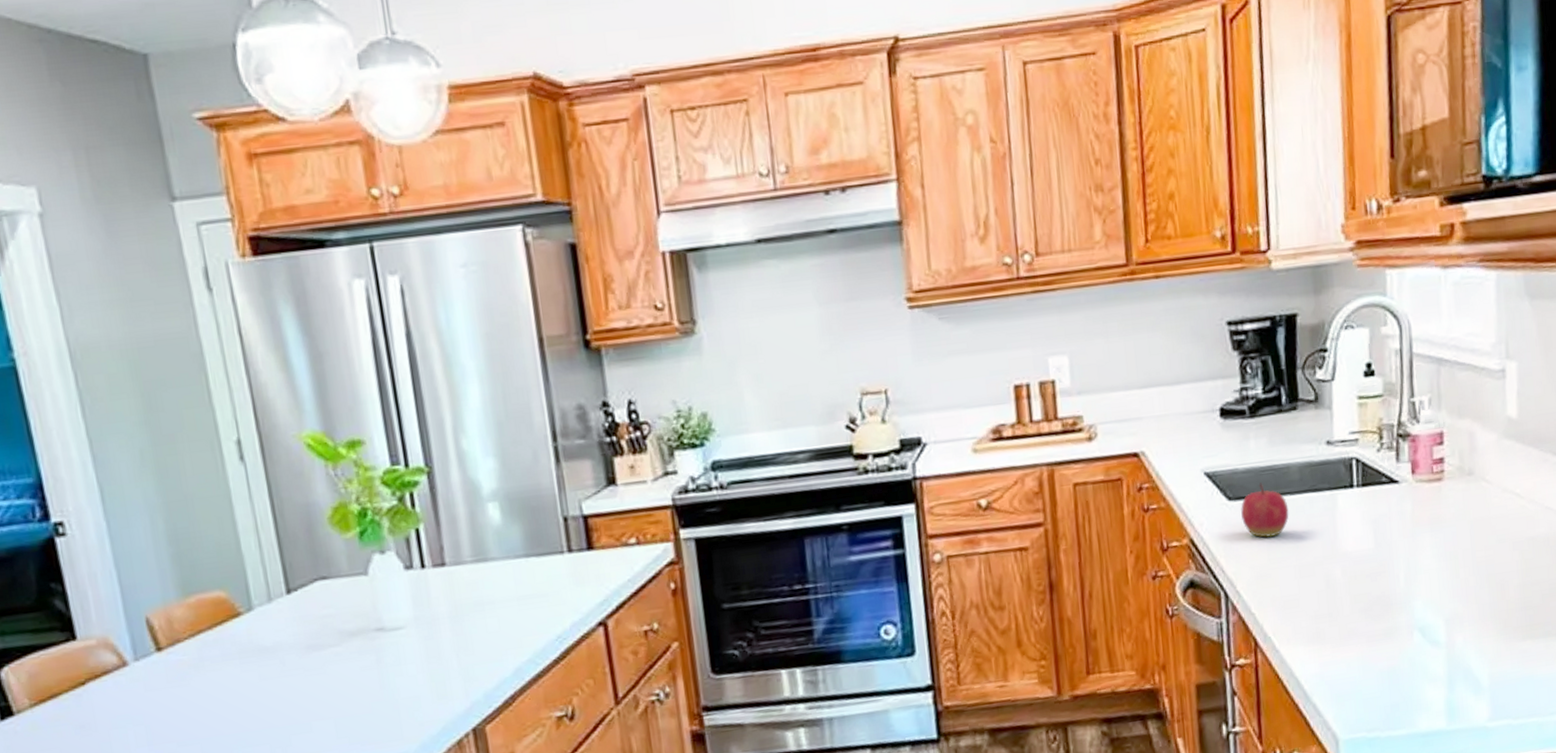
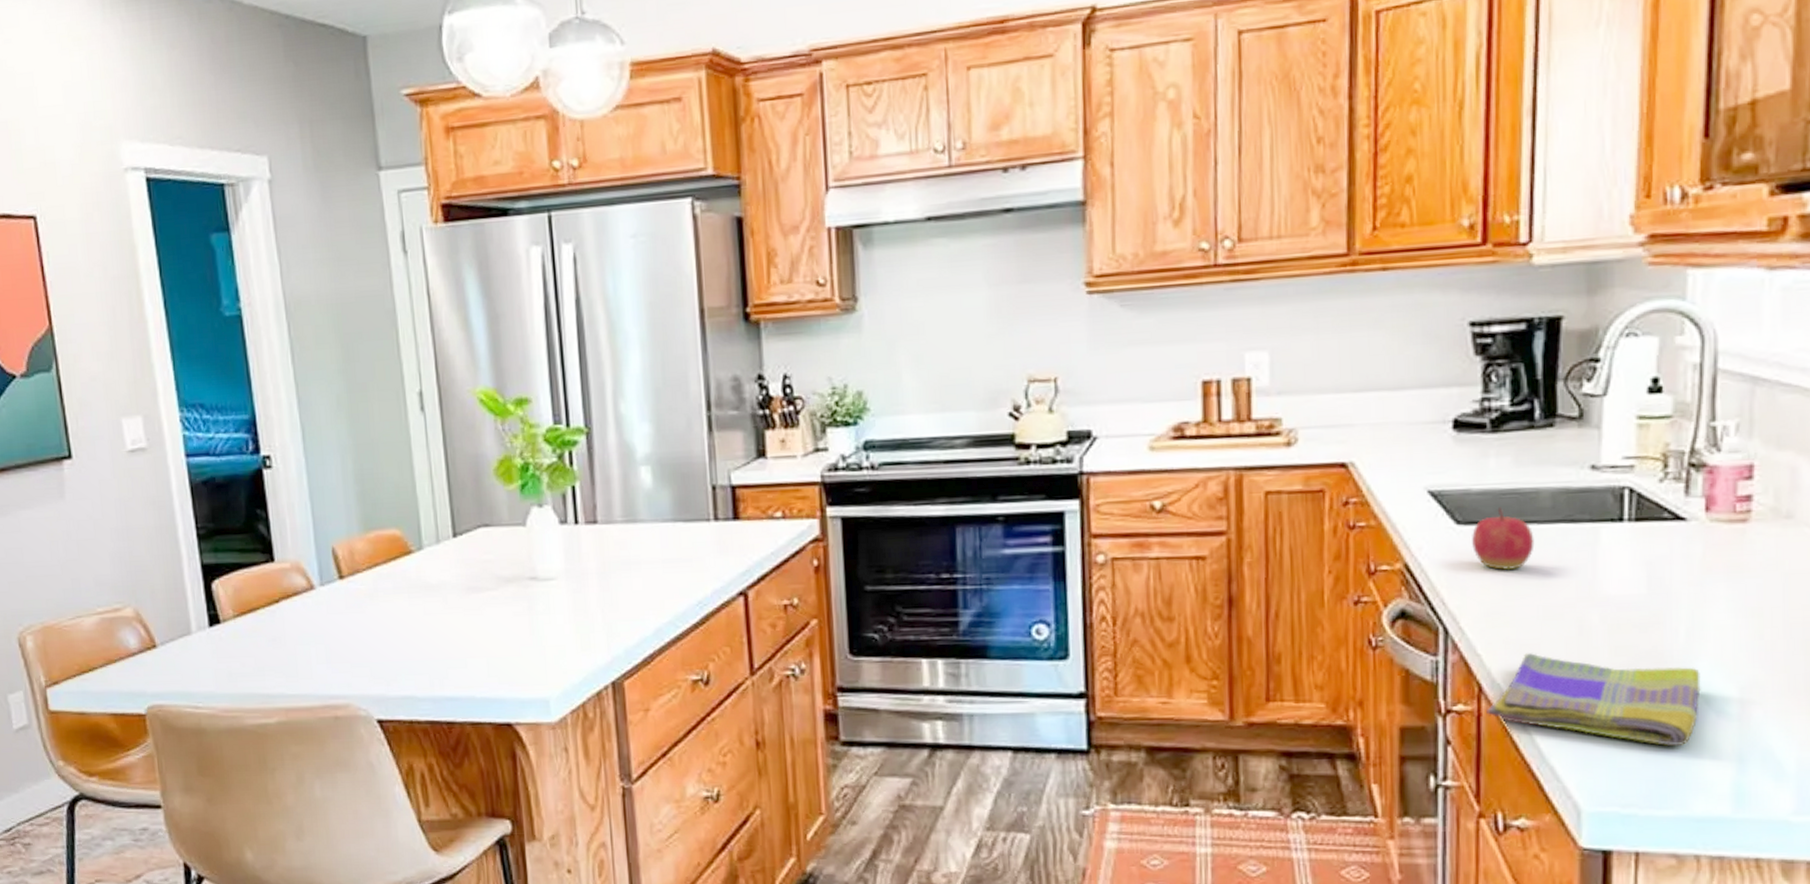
dish towel: none [1262,606,1418,676] -> present [1487,653,1701,746]

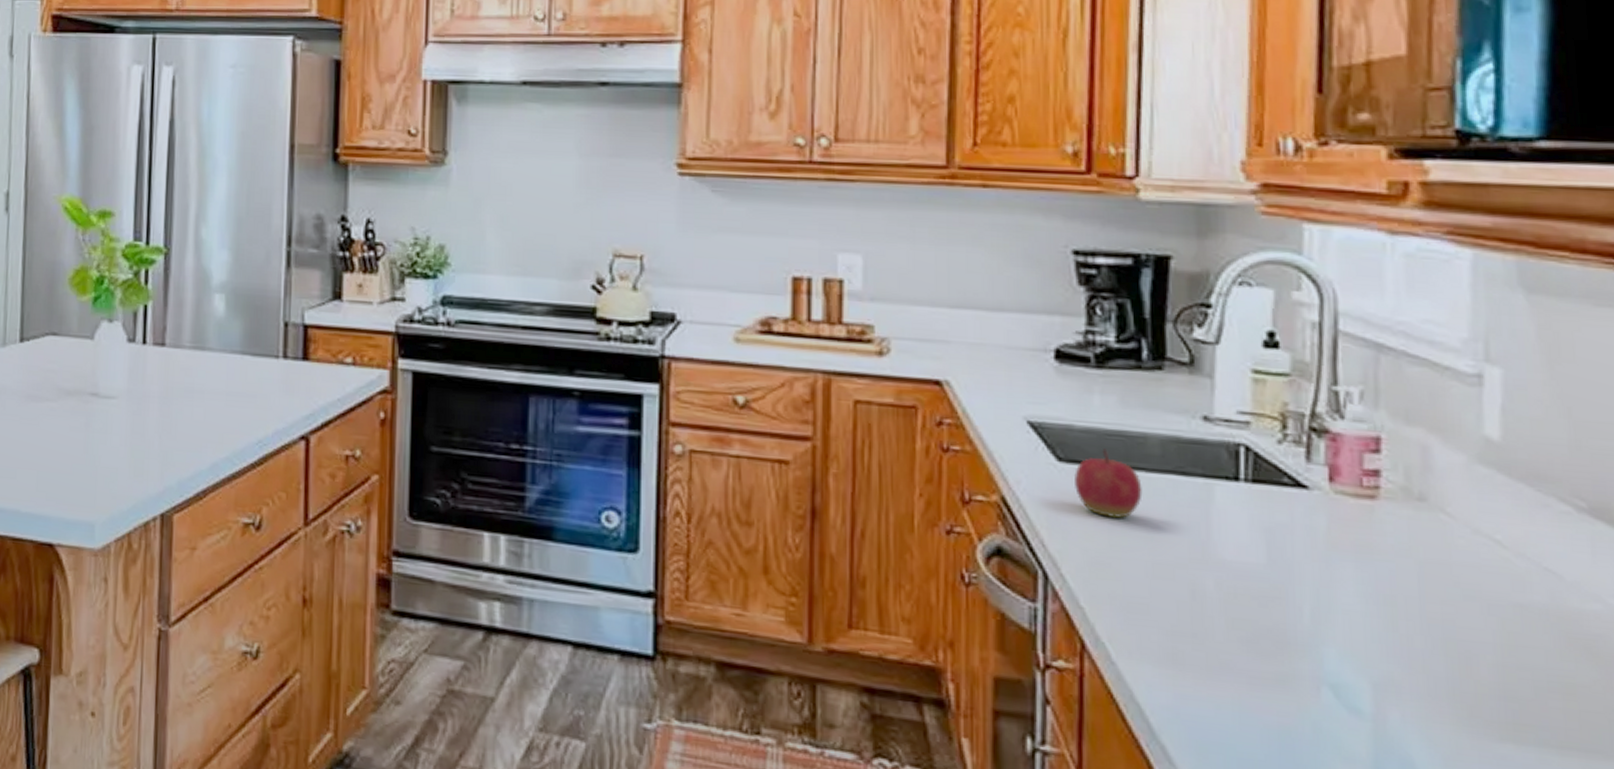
dish towel: present [1487,653,1701,746] -> none [1090,612,1329,741]

